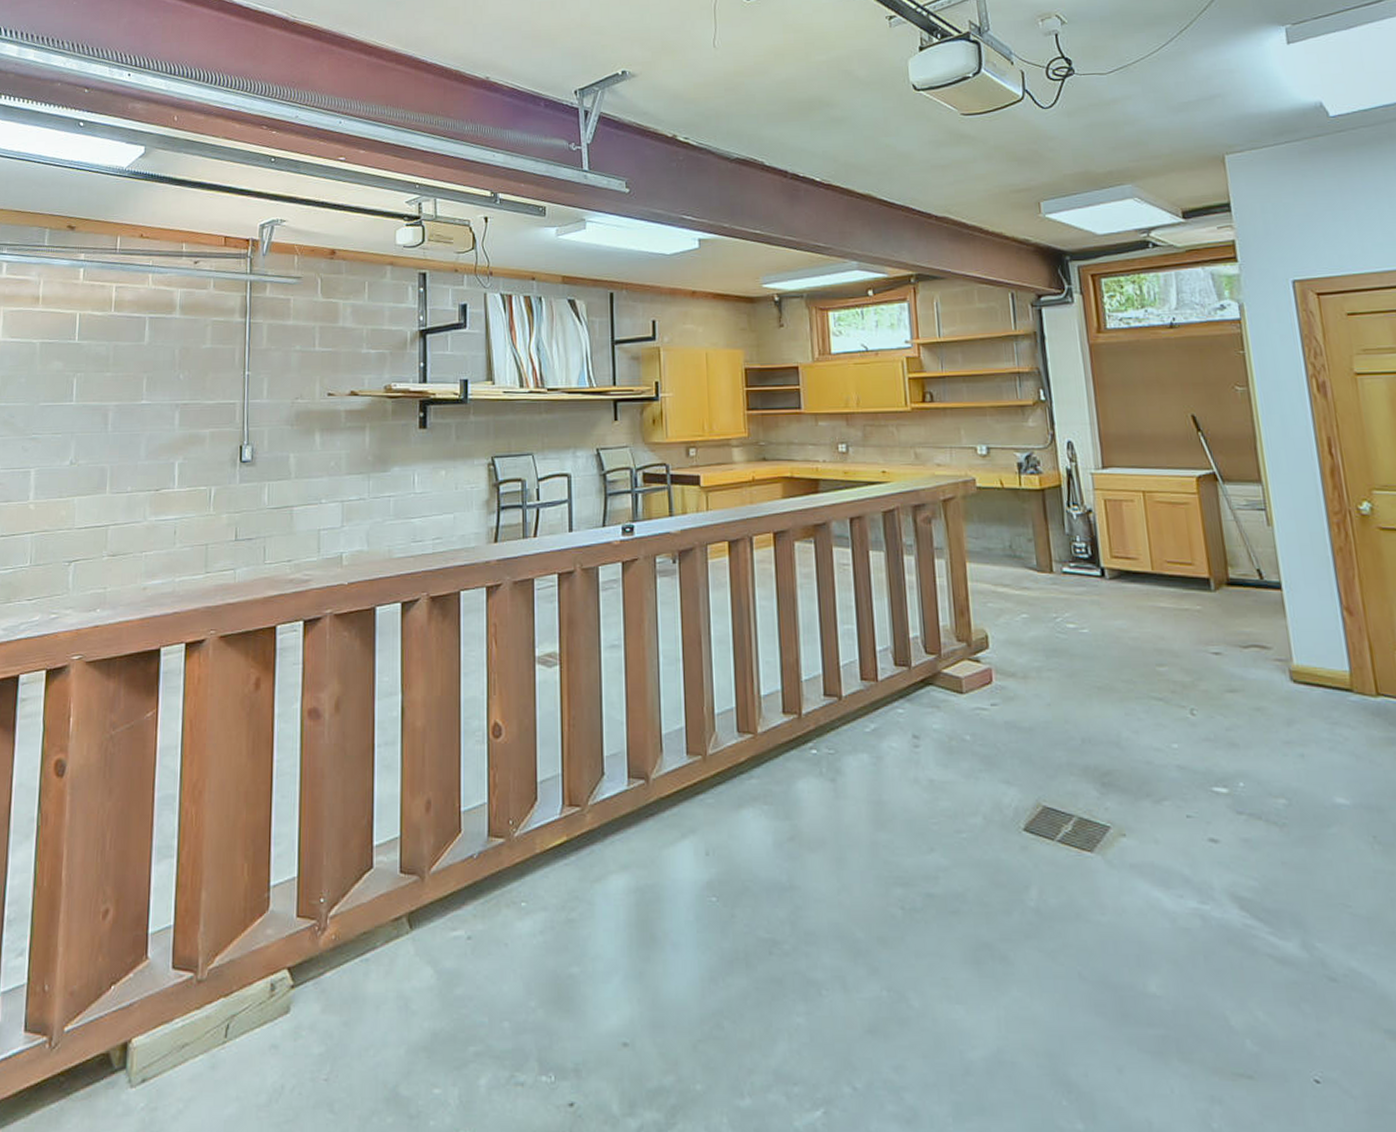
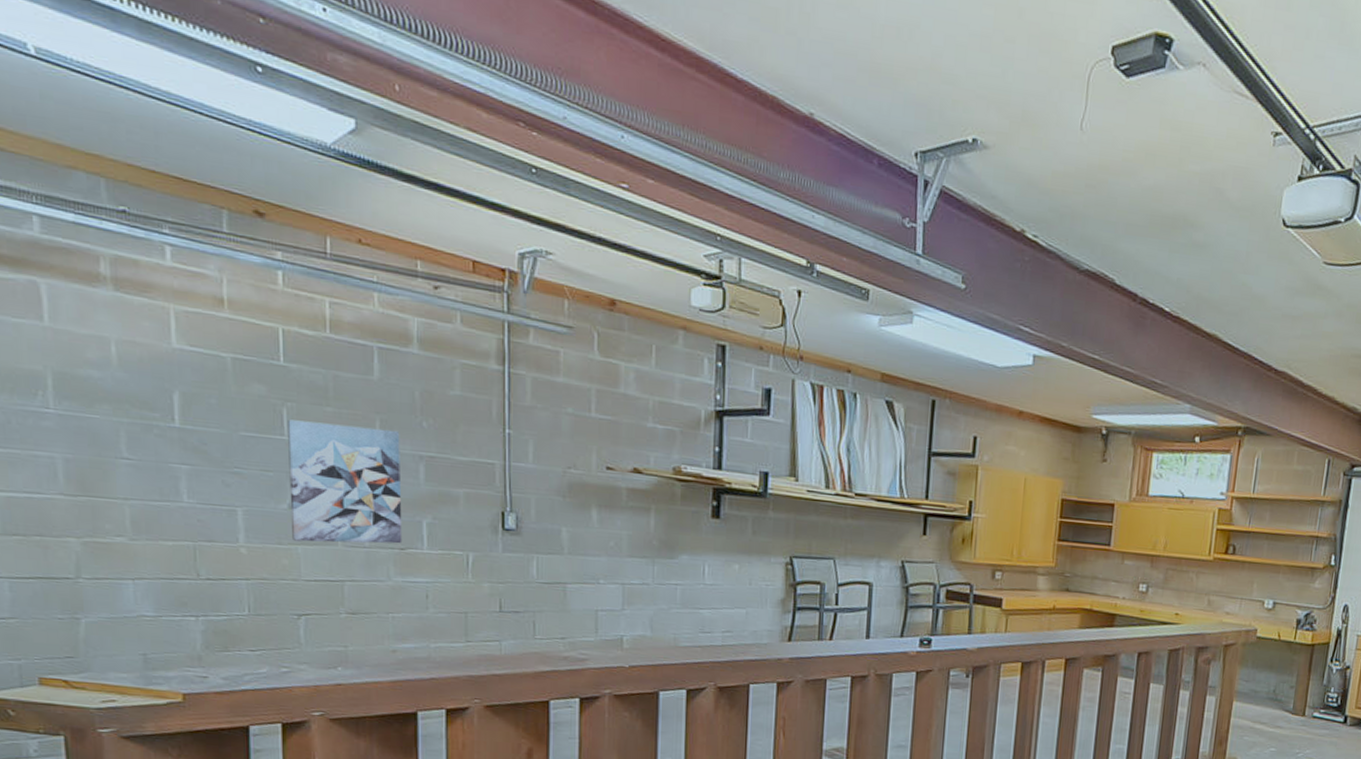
wall art: none [71,385,162,493] -> present [288,419,403,544]

